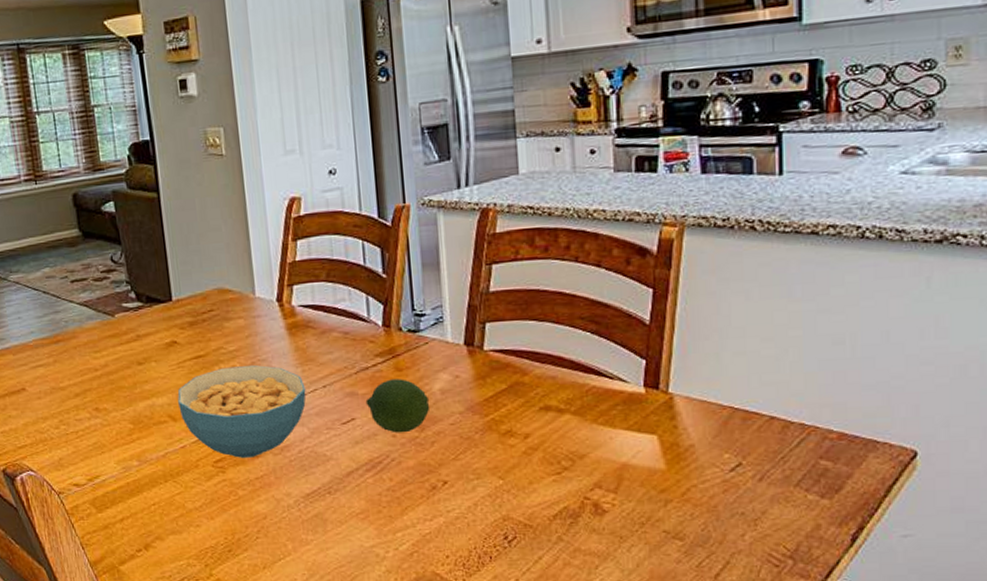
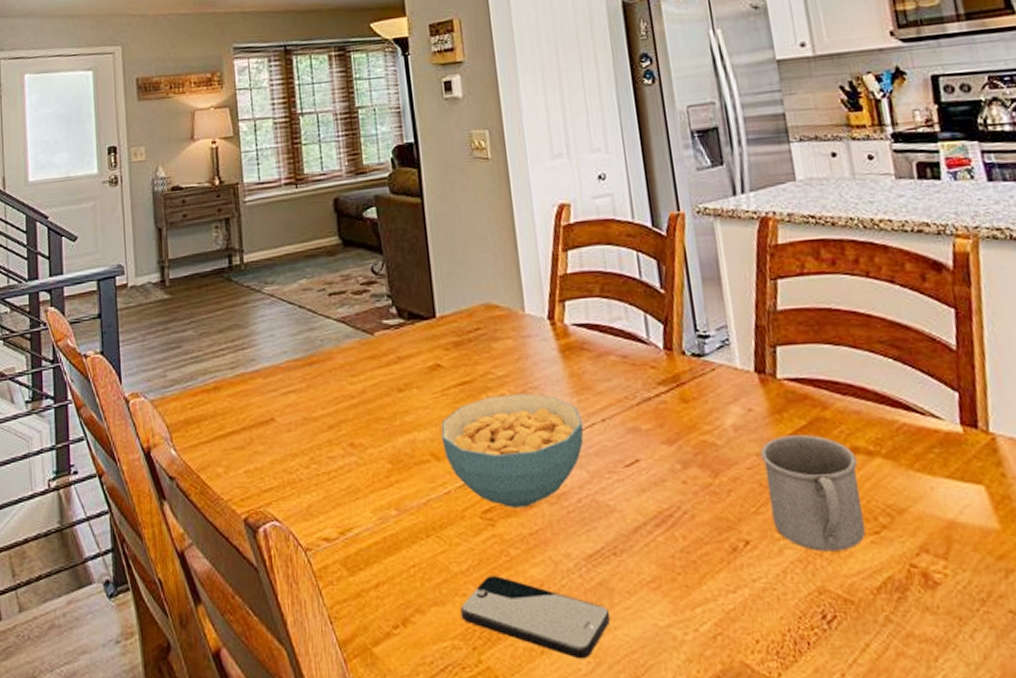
smartphone: none [194,511,324,572] -> present [460,576,611,660]
fruit: present [365,379,430,433] -> none [650,412,723,479]
mug: none [463,396,549,489] -> present [760,435,866,552]

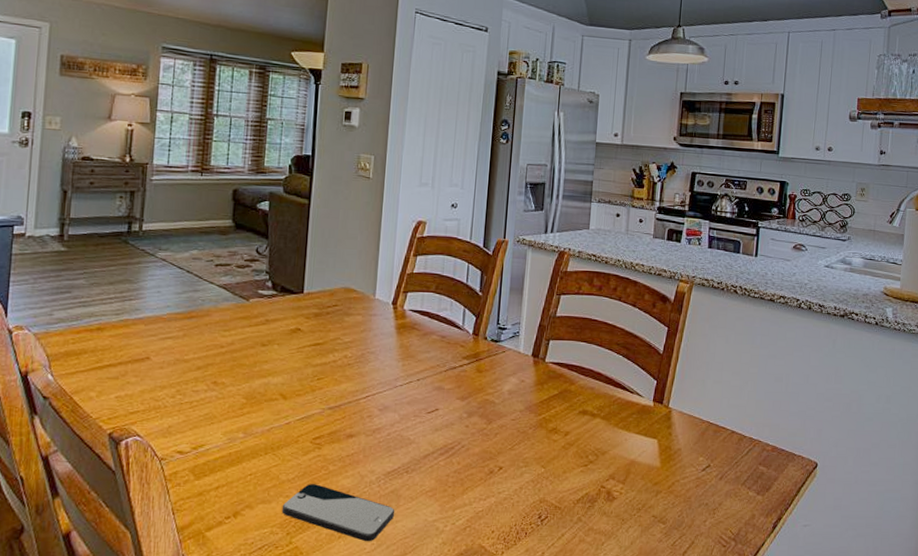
cereal bowl: present [441,393,584,508] -> none [291,355,403,437]
mug: present [760,435,866,552] -> none [521,400,584,476]

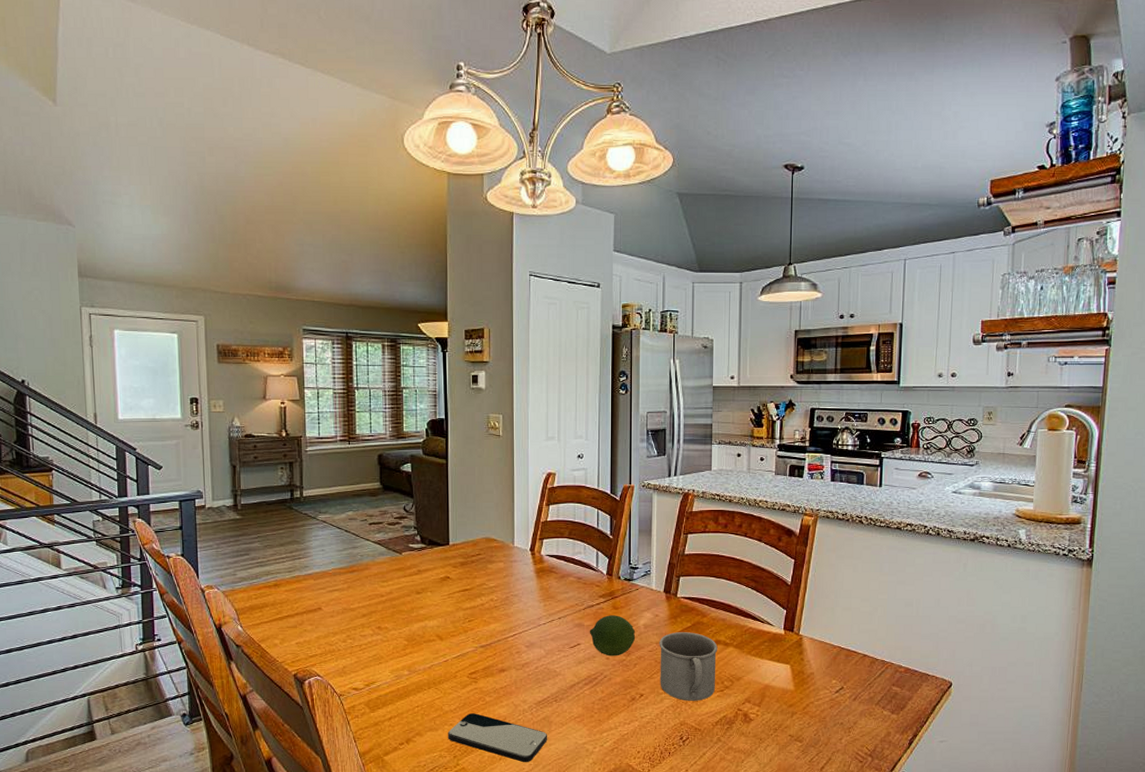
fruit: none [449,379,499,424] -> present [589,615,636,656]
mug: none [521,400,584,476] -> present [659,632,718,701]

